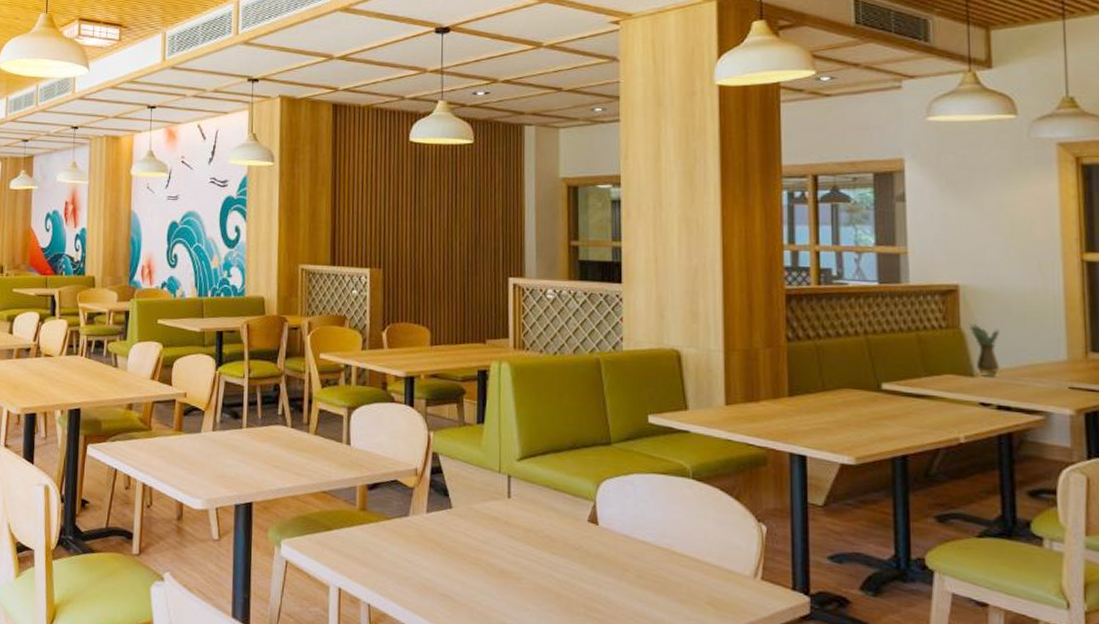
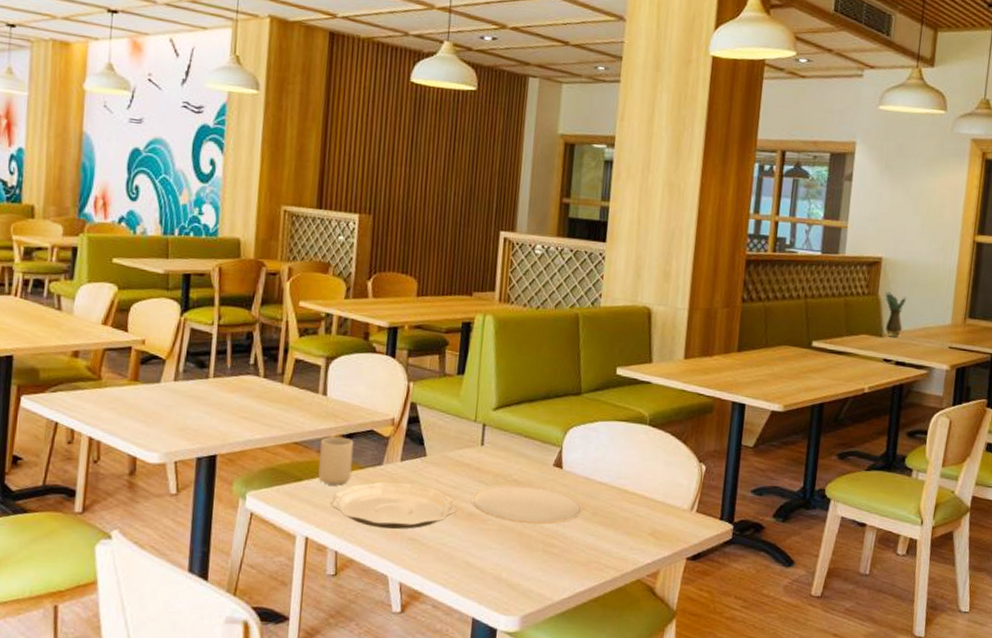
cup: none [347,486,380,536] -> present [318,436,354,485]
plate: none [361,533,488,585] -> present [330,482,457,529]
plate: none [502,540,626,586] -> present [471,484,583,525]

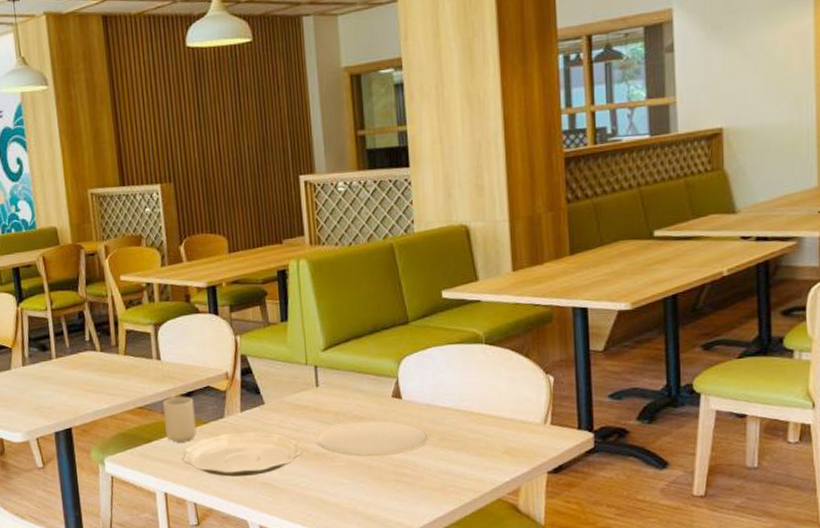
vase: present [885,291,906,338] -> none [732,163,759,212]

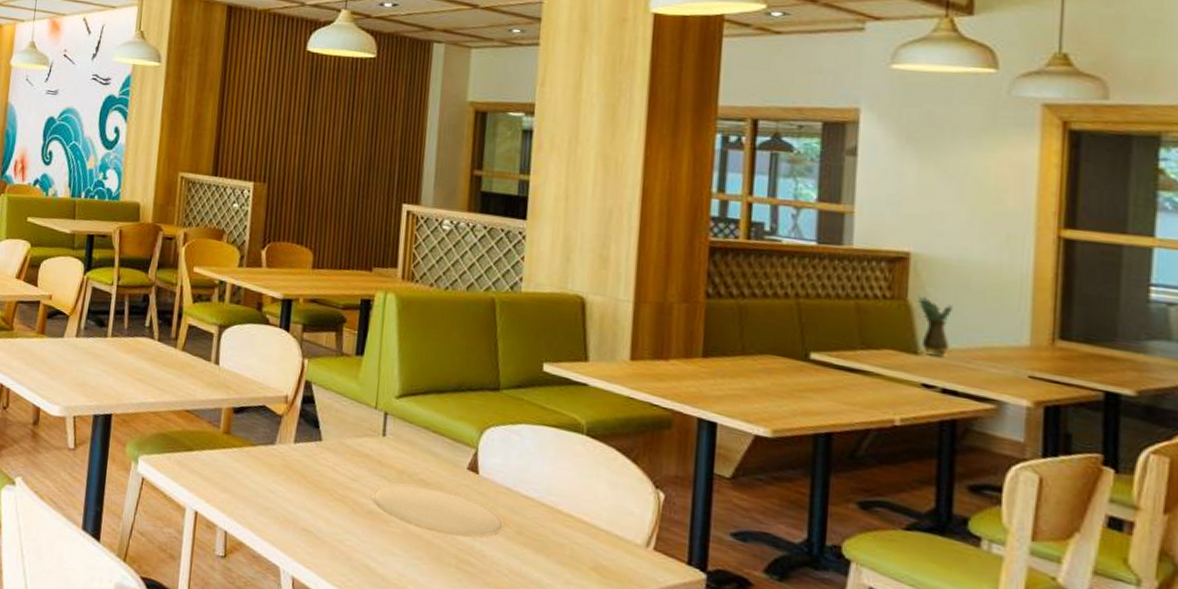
cup: present [163,396,197,442] -> none [209,408,246,461]
plate: present [182,431,303,477] -> none [221,462,356,519]
vase: none [732,163,759,212] -> present [918,296,952,357]

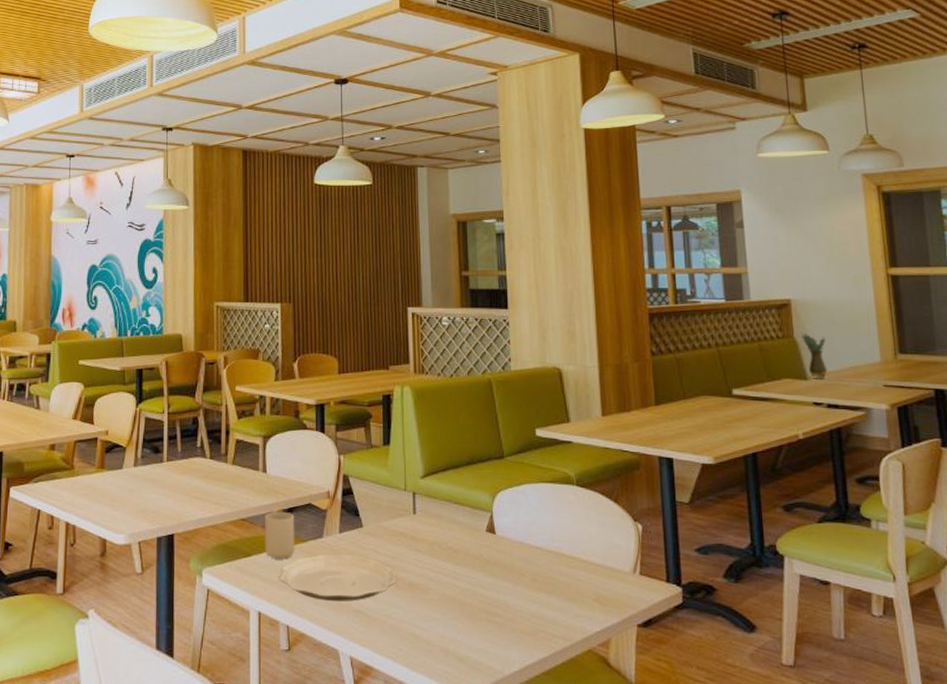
cup: none [209,408,246,461] -> present [265,511,295,560]
plate: none [221,462,356,519] -> present [279,554,397,601]
plate: present [371,482,505,538] -> none [410,552,522,593]

